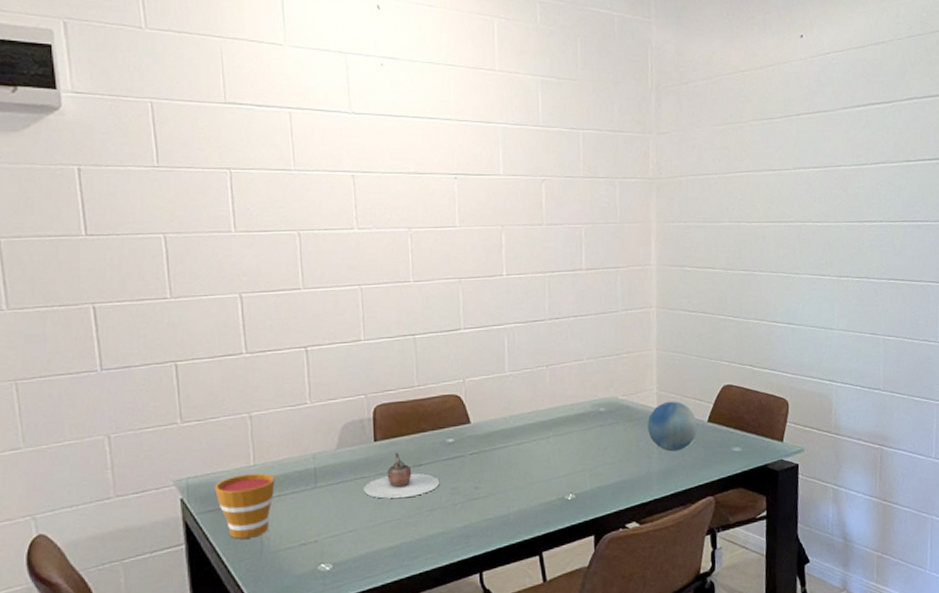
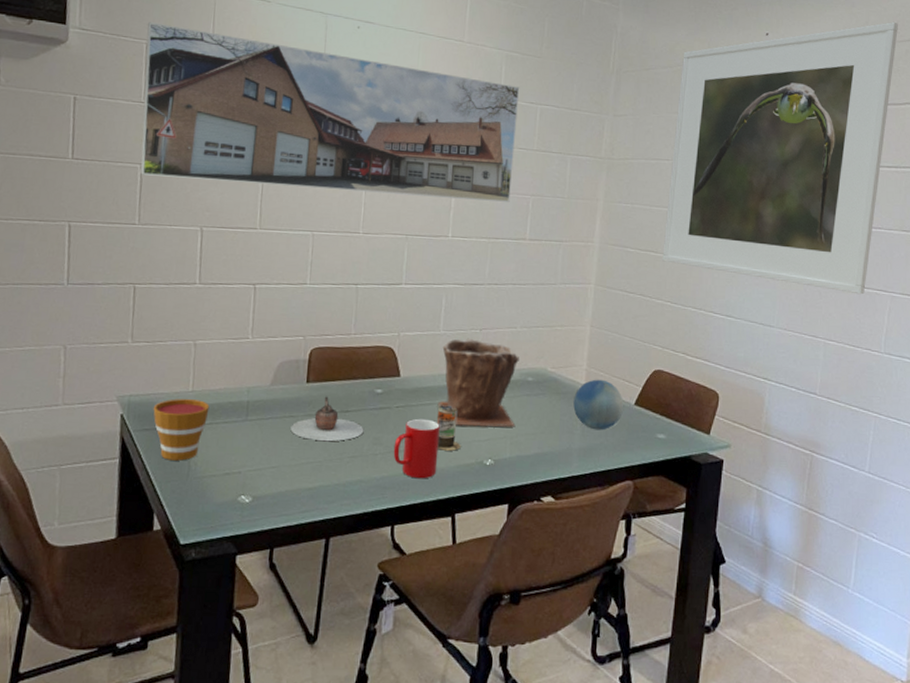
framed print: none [148,78,562,245] -> present [140,22,520,202]
cup: none [472,462,519,523] -> present [393,418,440,479]
plant pot: none [510,375,593,465] -> present [437,338,519,427]
can: none [513,445,541,492] -> present [436,405,461,451]
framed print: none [720,13,928,288] -> present [662,21,898,295]

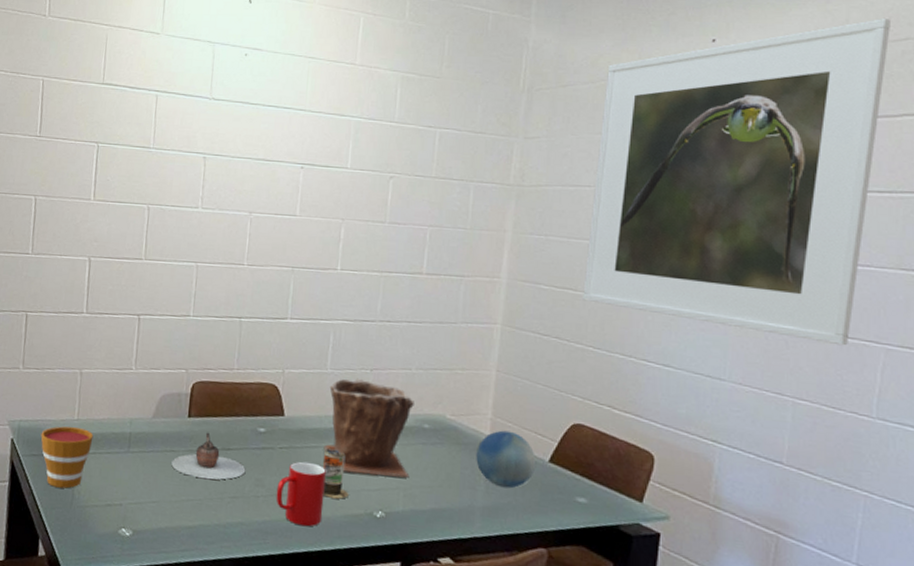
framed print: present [140,22,520,202] -> none [34,59,417,233]

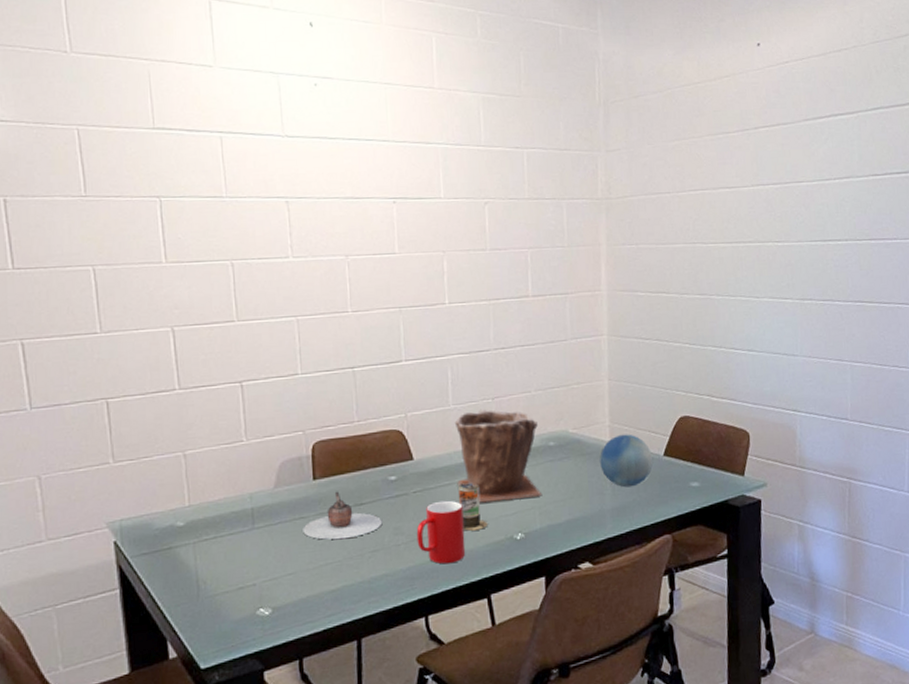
cup: present [41,426,94,489] -> none [149,514,211,583]
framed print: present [583,17,890,346] -> none [672,16,894,311]

